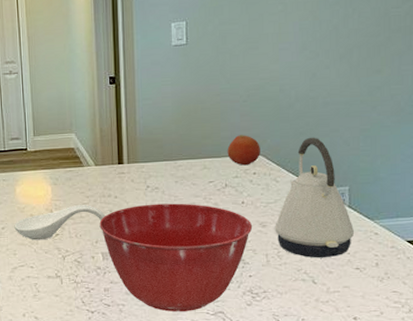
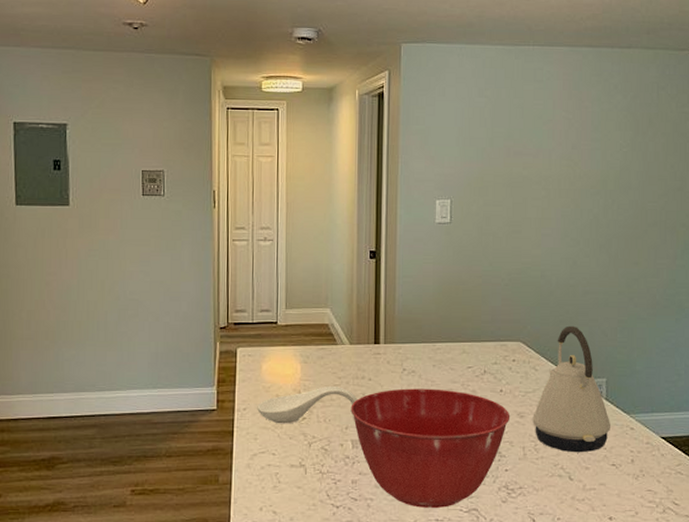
fruit: present [227,135,260,166] -> none [487,319,520,352]

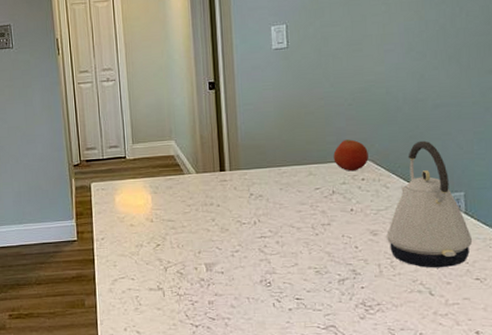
spoon rest: present [257,385,357,424] -> none [114,213,207,251]
mixing bowl: present [350,388,511,508] -> none [202,211,363,325]
fruit: none [487,319,520,352] -> present [333,139,368,172]

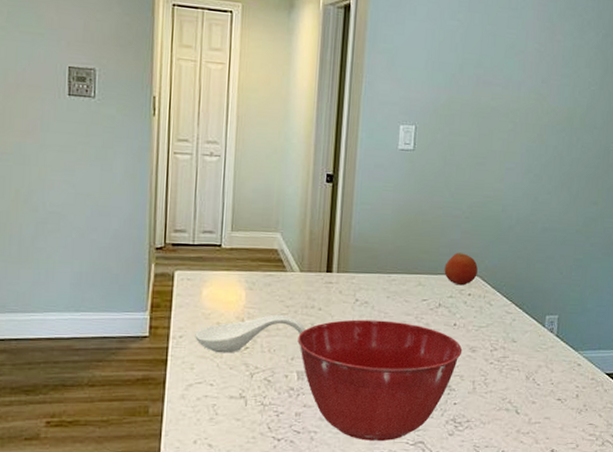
spoon rest: none [114,213,207,251] -> present [195,314,305,354]
mixing bowl: none [202,211,363,325] -> present [297,319,463,441]
kettle: present [387,140,472,268] -> none [484,261,559,388]

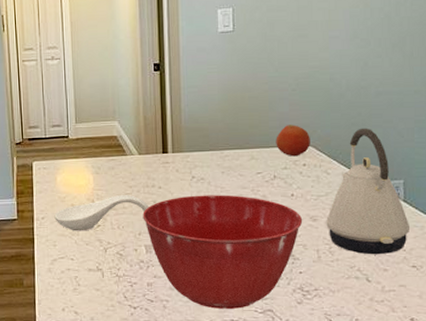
kettle: none [484,261,559,388] -> present [326,128,409,255]

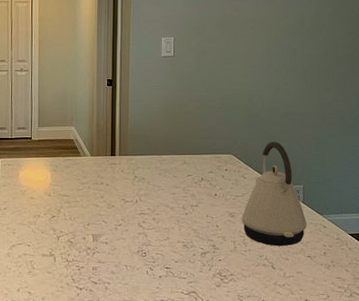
spoon rest: present [54,194,148,231] -> none [15,189,97,221]
mixing bowl: present [142,195,303,309] -> none [91,192,223,290]
fruit: present [276,125,310,157] -> none [204,136,232,163]

